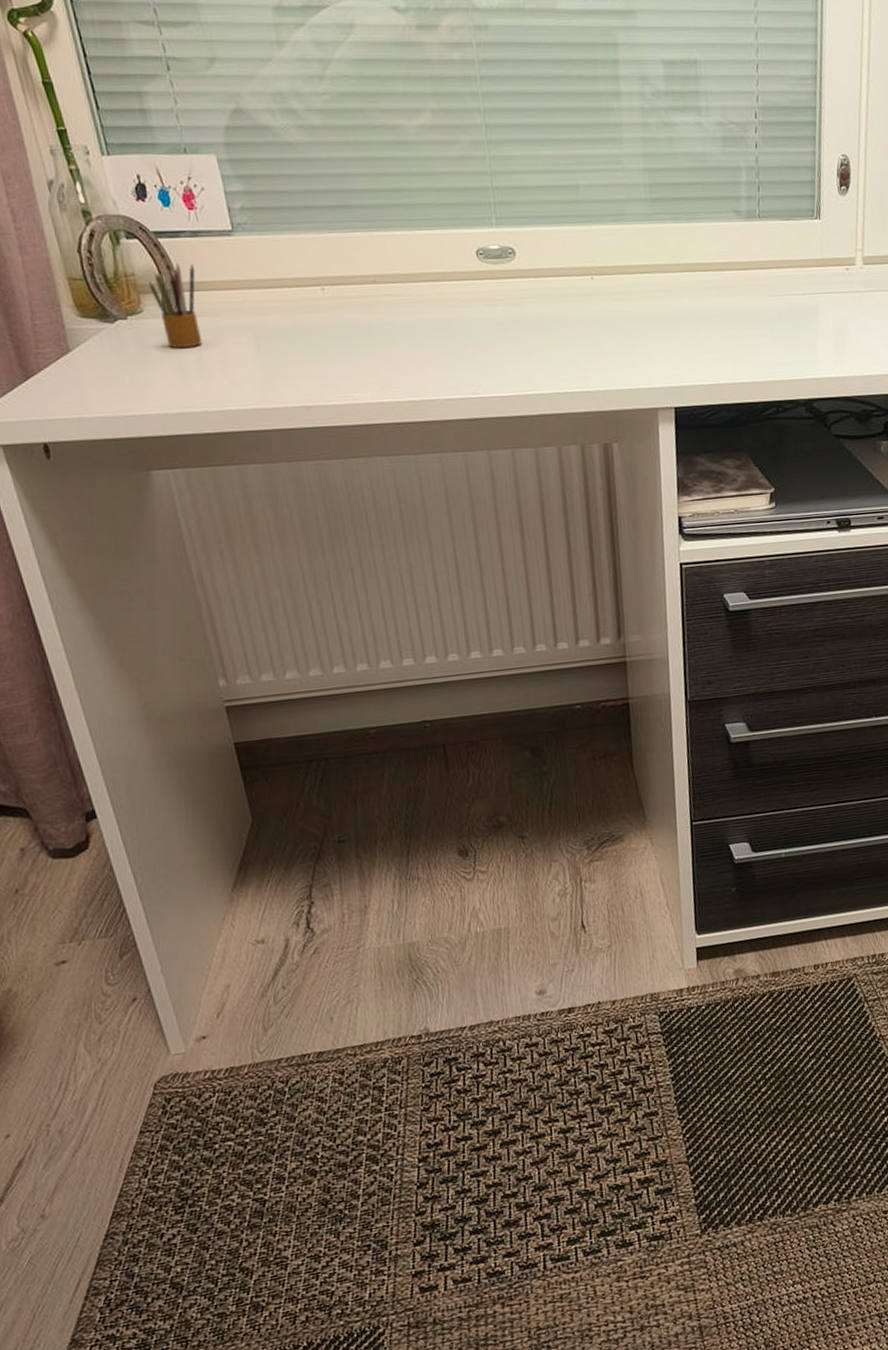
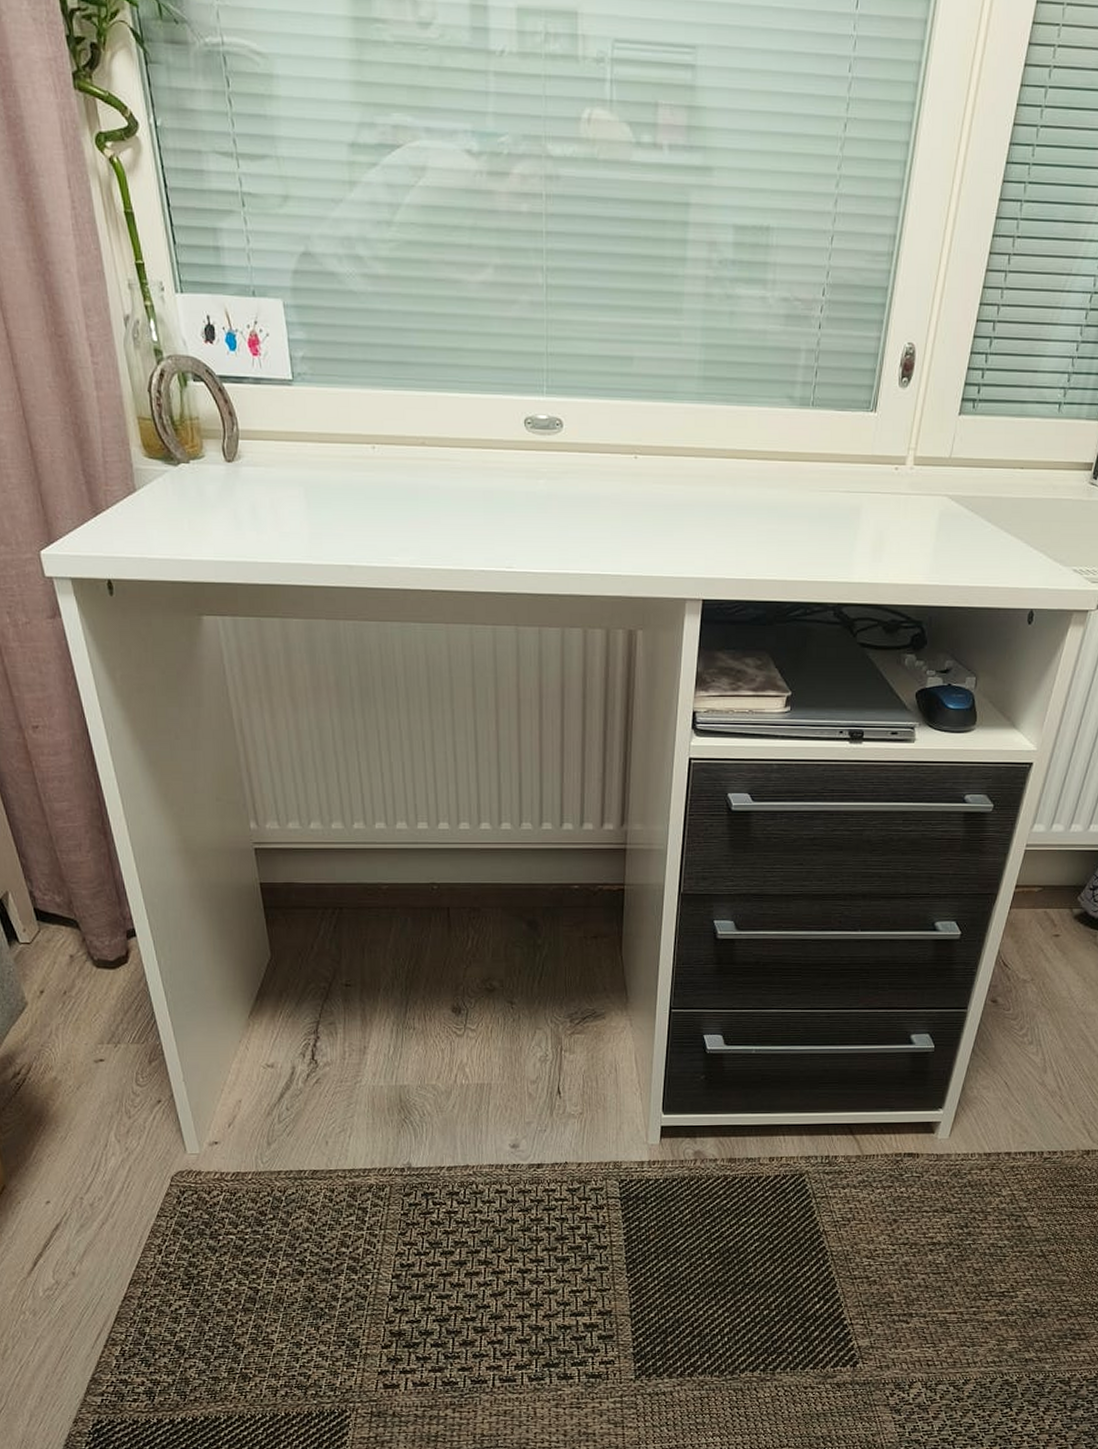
pencil box: present [148,263,203,348] -> none [211,410,257,496]

